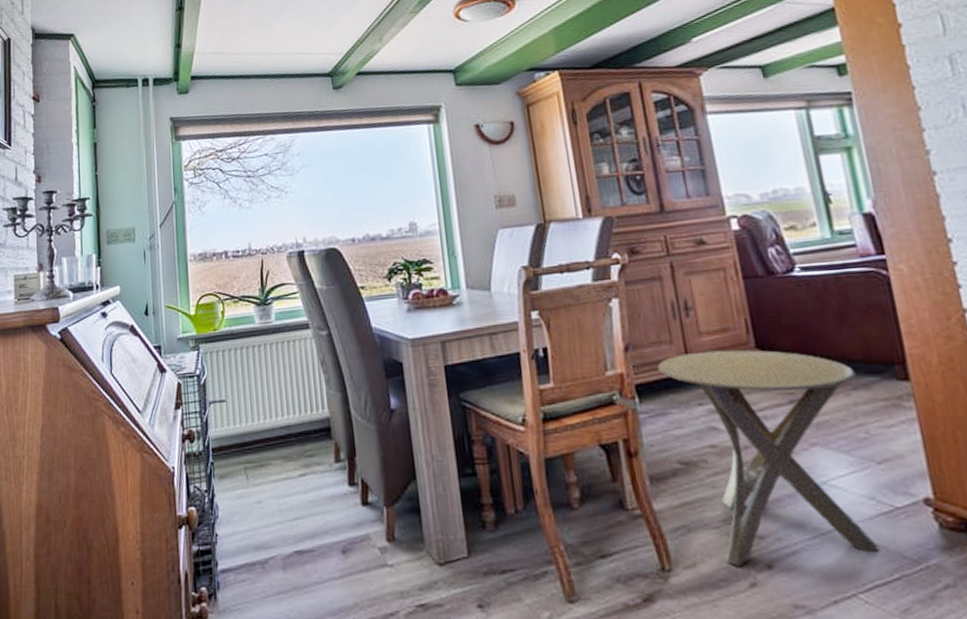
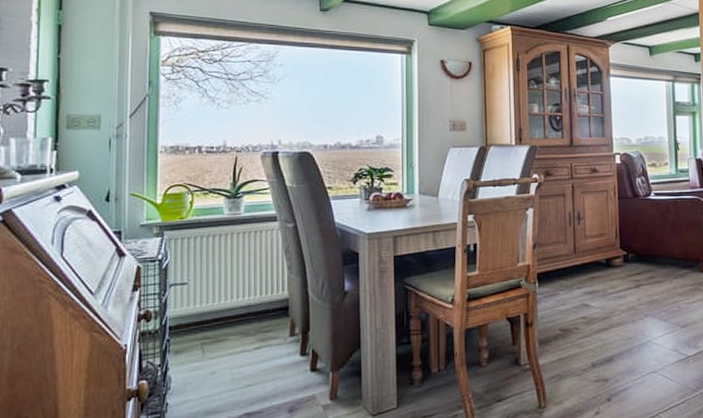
side table: present [657,349,880,566] -> none [554,249,677,401]

